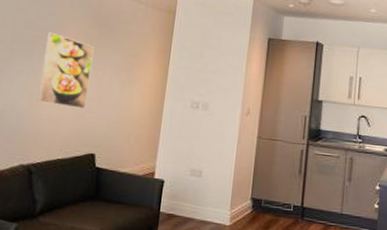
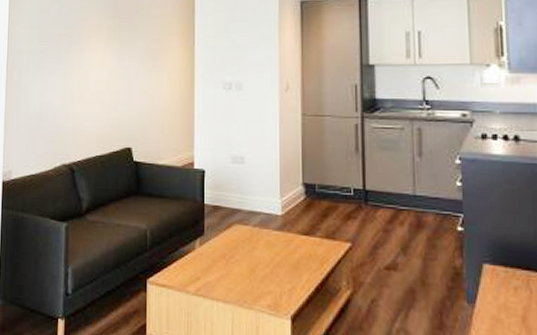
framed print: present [37,31,94,109] -> none [70,28,117,102]

